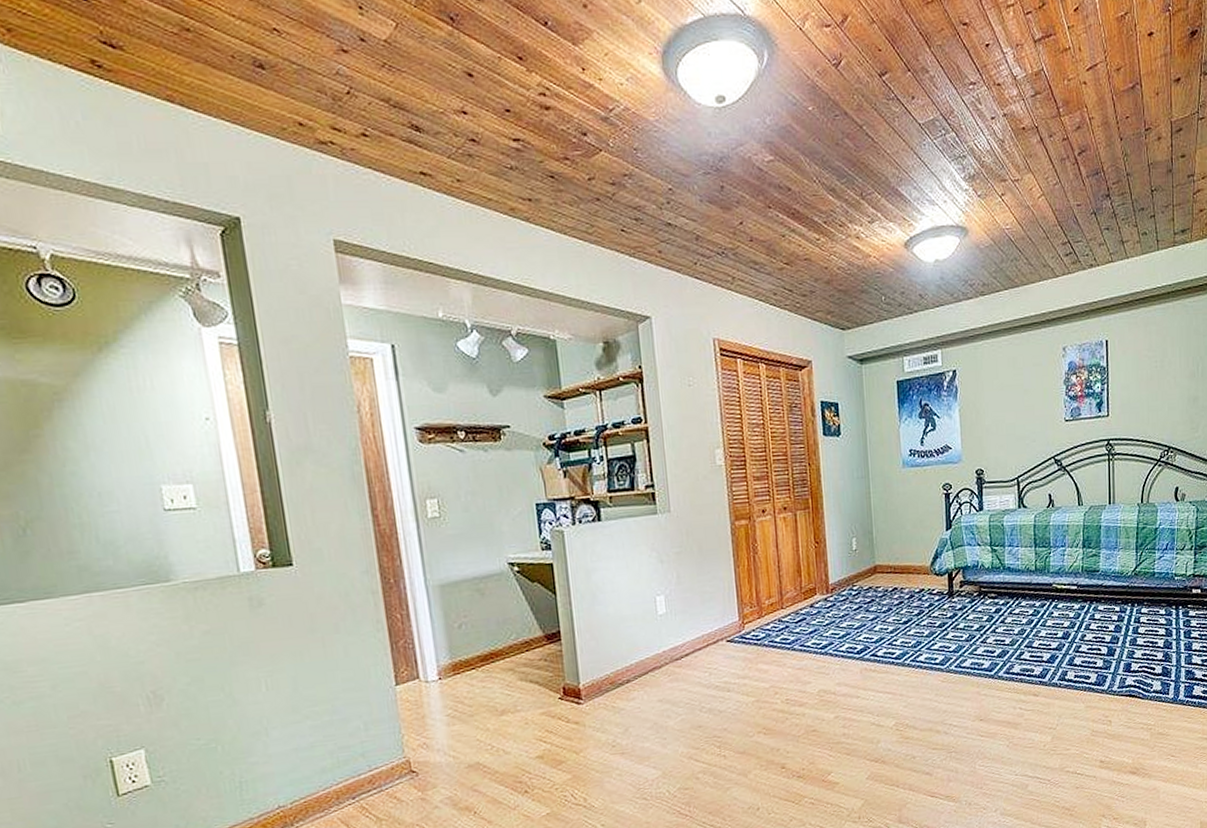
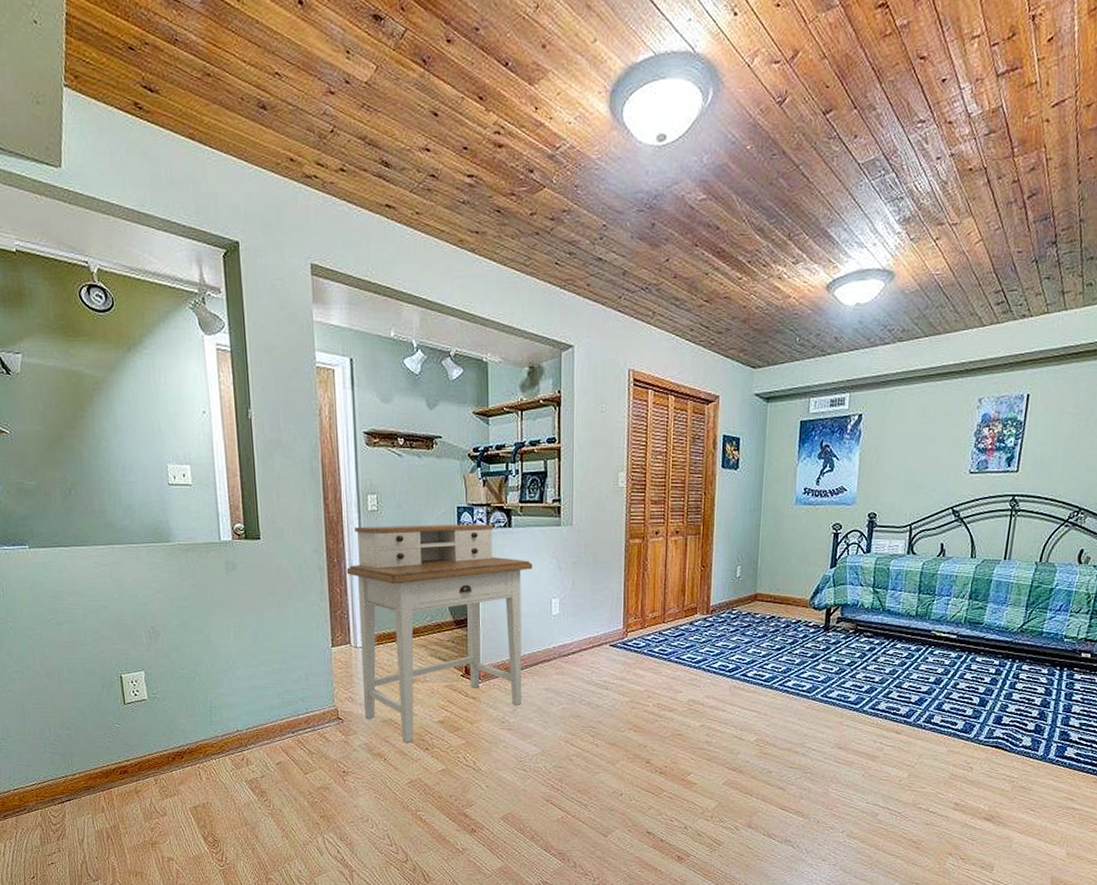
desk: none [407,519,633,789] -> present [346,524,533,744]

